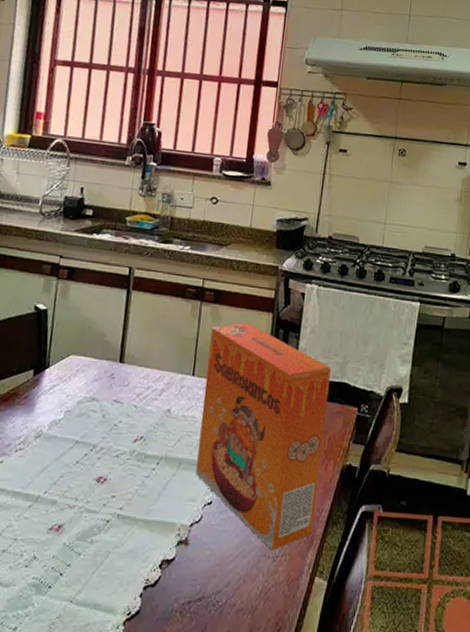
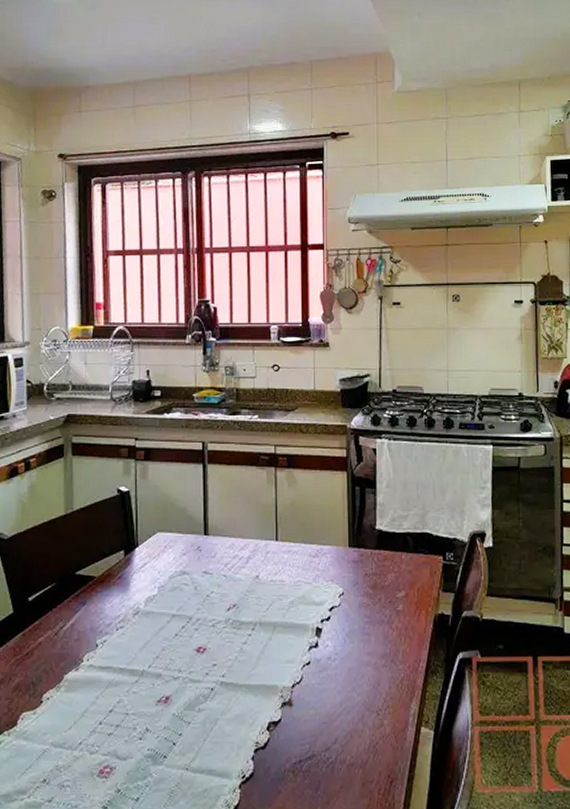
cereal box: present [195,323,331,551] -> none [289,484,413,704]

